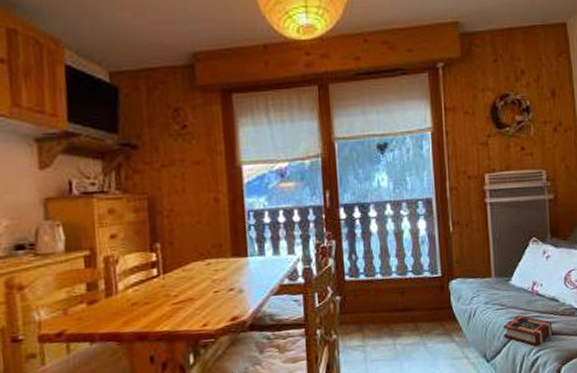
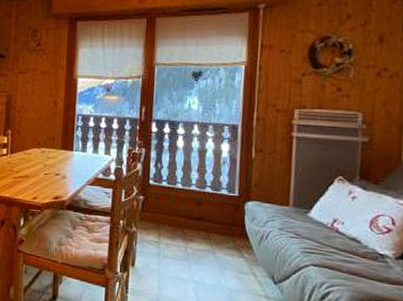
book: present [502,314,553,346] -> none [294,247,351,281]

